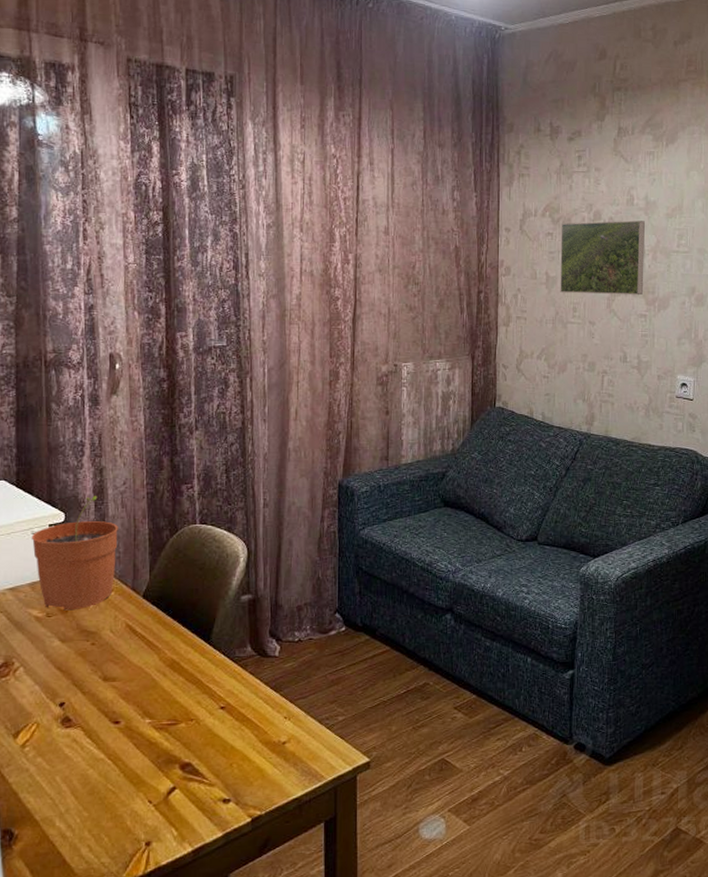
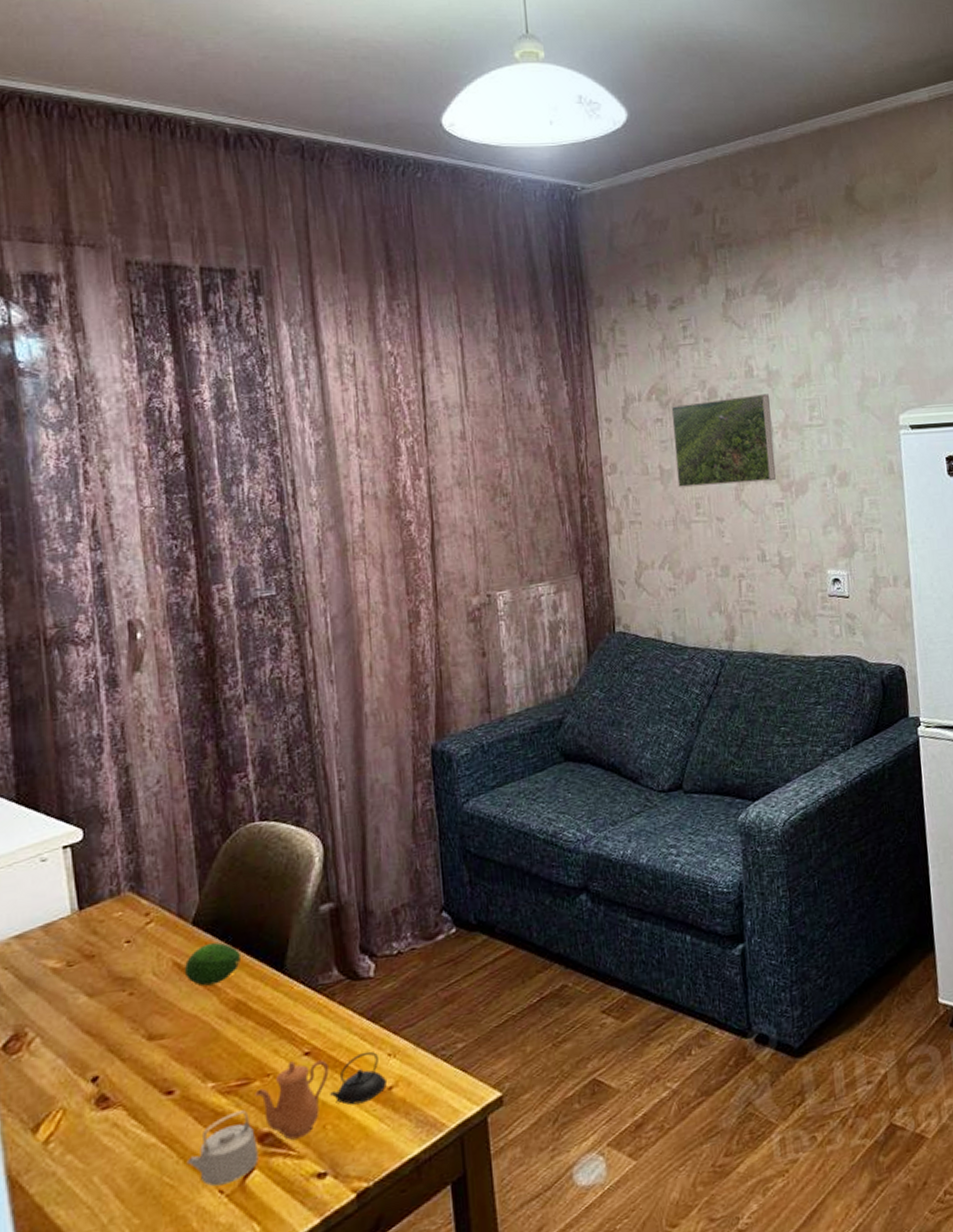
plant pot: present [31,496,118,611] -> none [40,802,154,956]
teapot: none [126,712,281,797] -> present [186,1051,386,1187]
fruit: none [134,614,177,646] -> present [184,942,241,987]

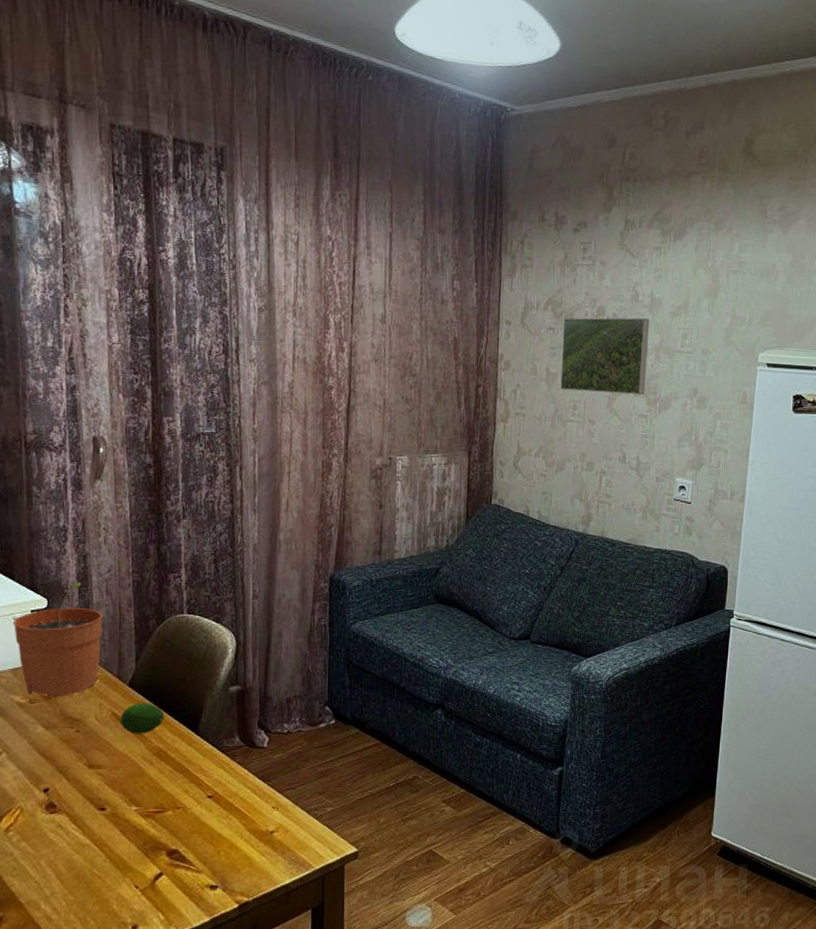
plant pot: none [40,802,154,956] -> present [12,583,103,697]
teapot: present [186,1051,386,1187] -> none [112,801,269,882]

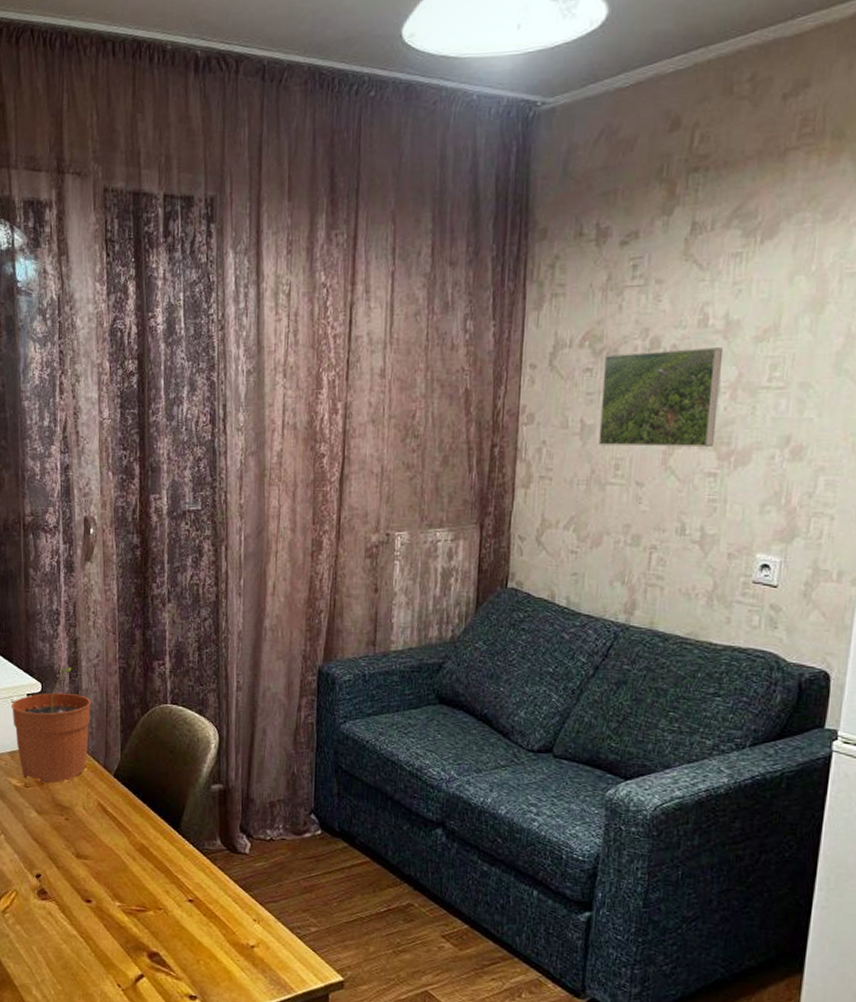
fruit: present [119,703,164,734] -> none [105,795,147,828]

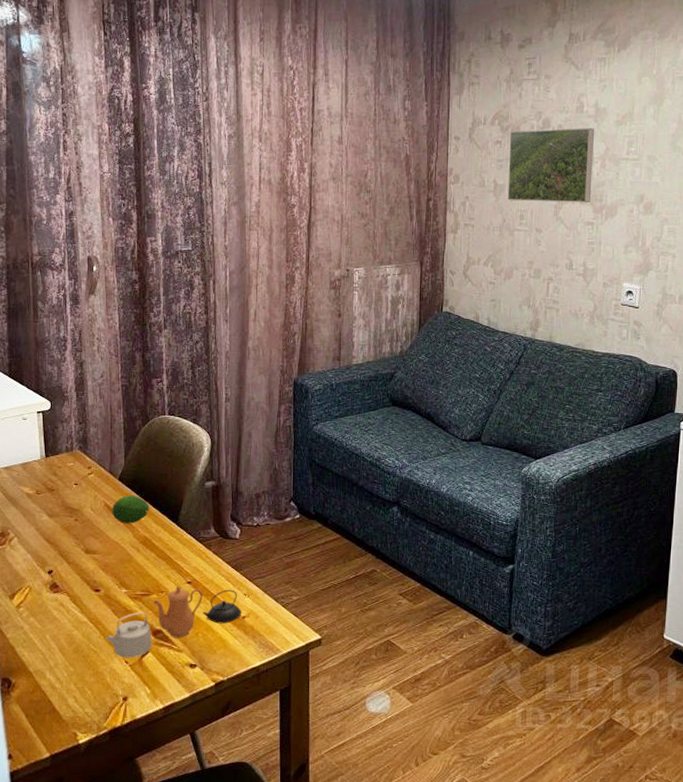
plant pot: present [10,667,91,783] -> none [22,387,97,489]
teapot: none [96,903,250,982] -> present [105,586,241,658]
fruit: none [105,795,147,828] -> present [111,495,149,524]

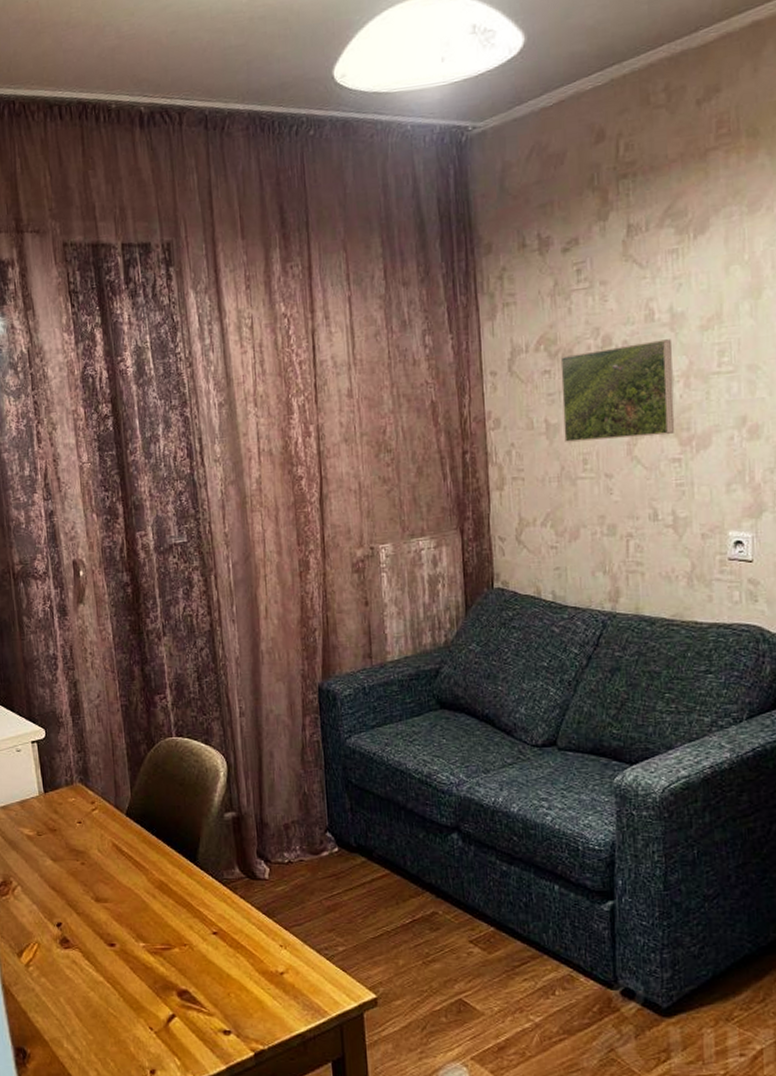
teapot: present [105,586,241,658] -> none [125,937,279,1024]
fruit: present [111,495,149,524] -> none [120,833,163,866]

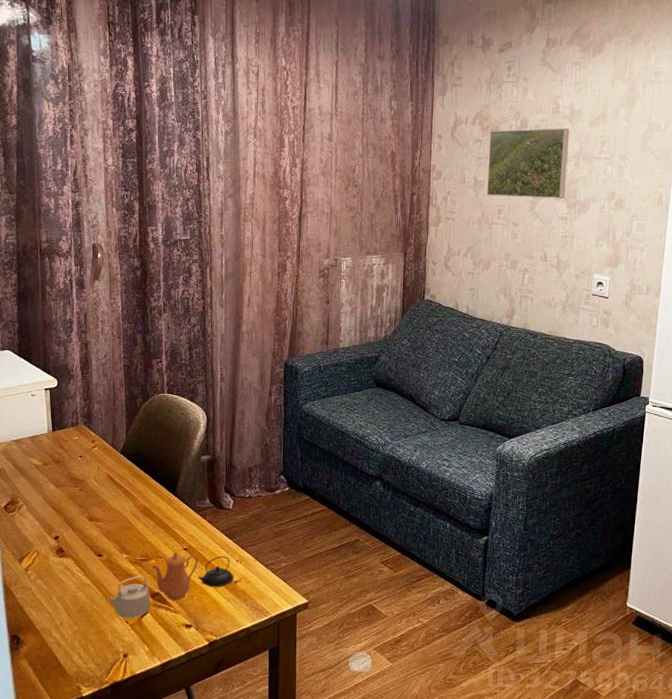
teapot: none [125,937,279,1024] -> present [107,552,234,618]

